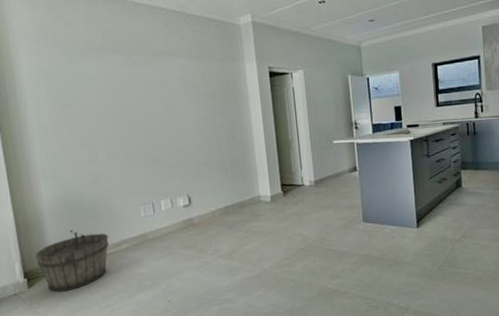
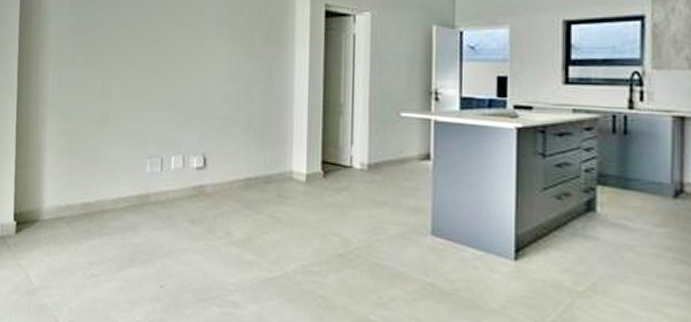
wooden bucket: present [35,230,109,292] -> none [29,174,107,247]

